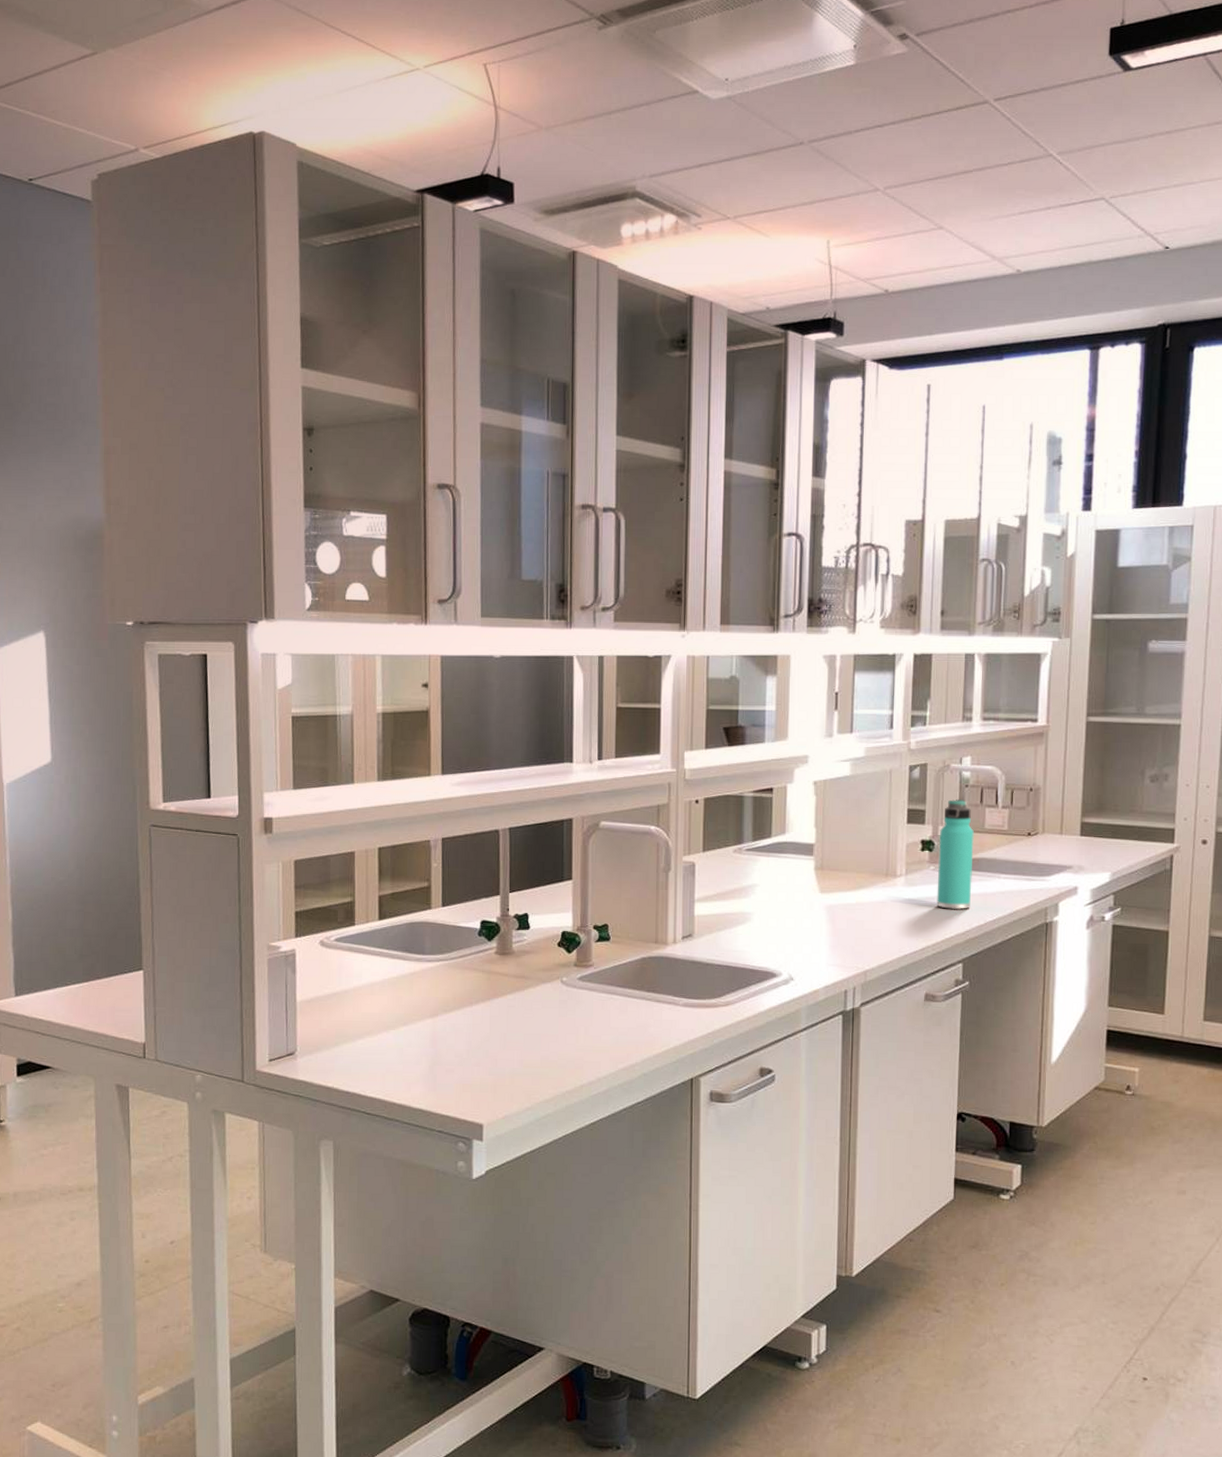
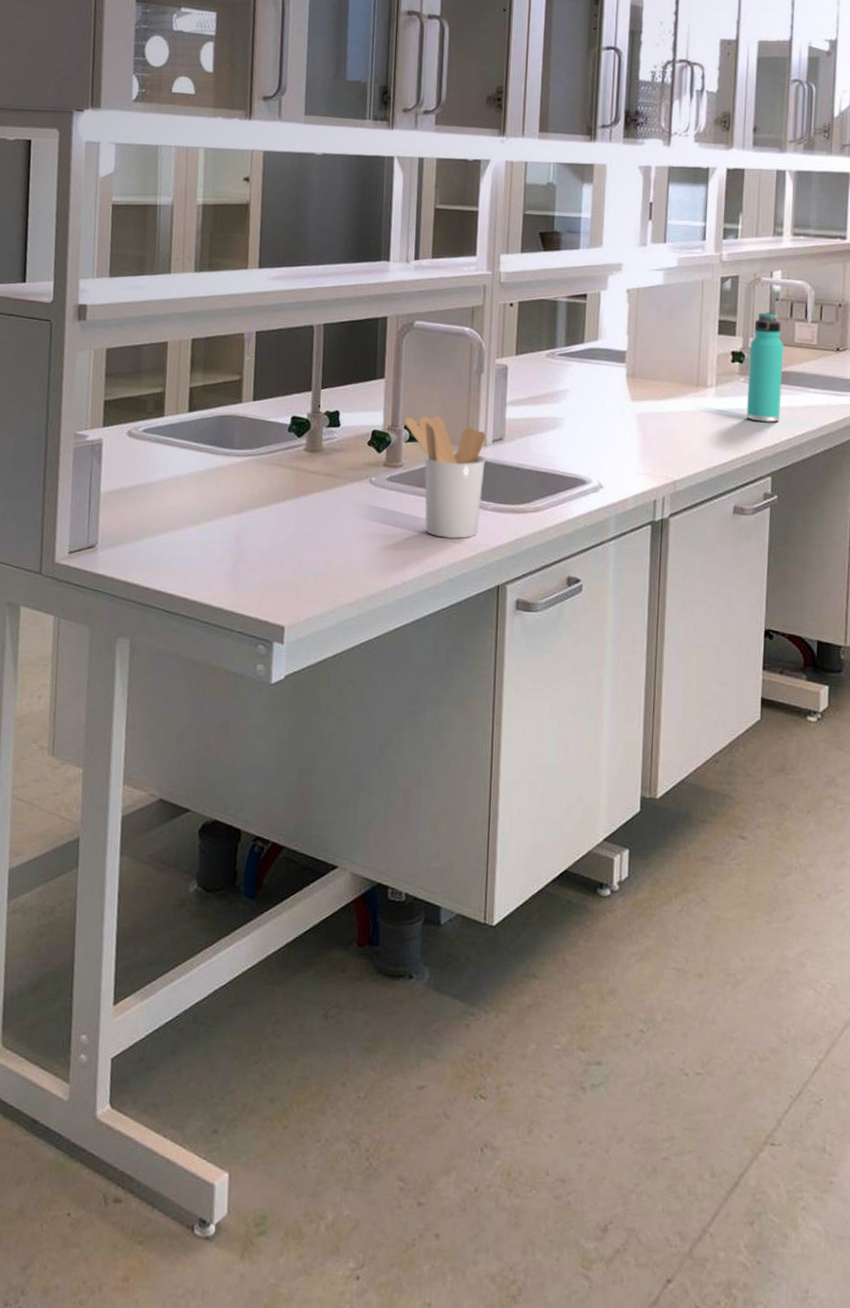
utensil holder: none [594,915,676,1035] -> present [405,416,487,539]

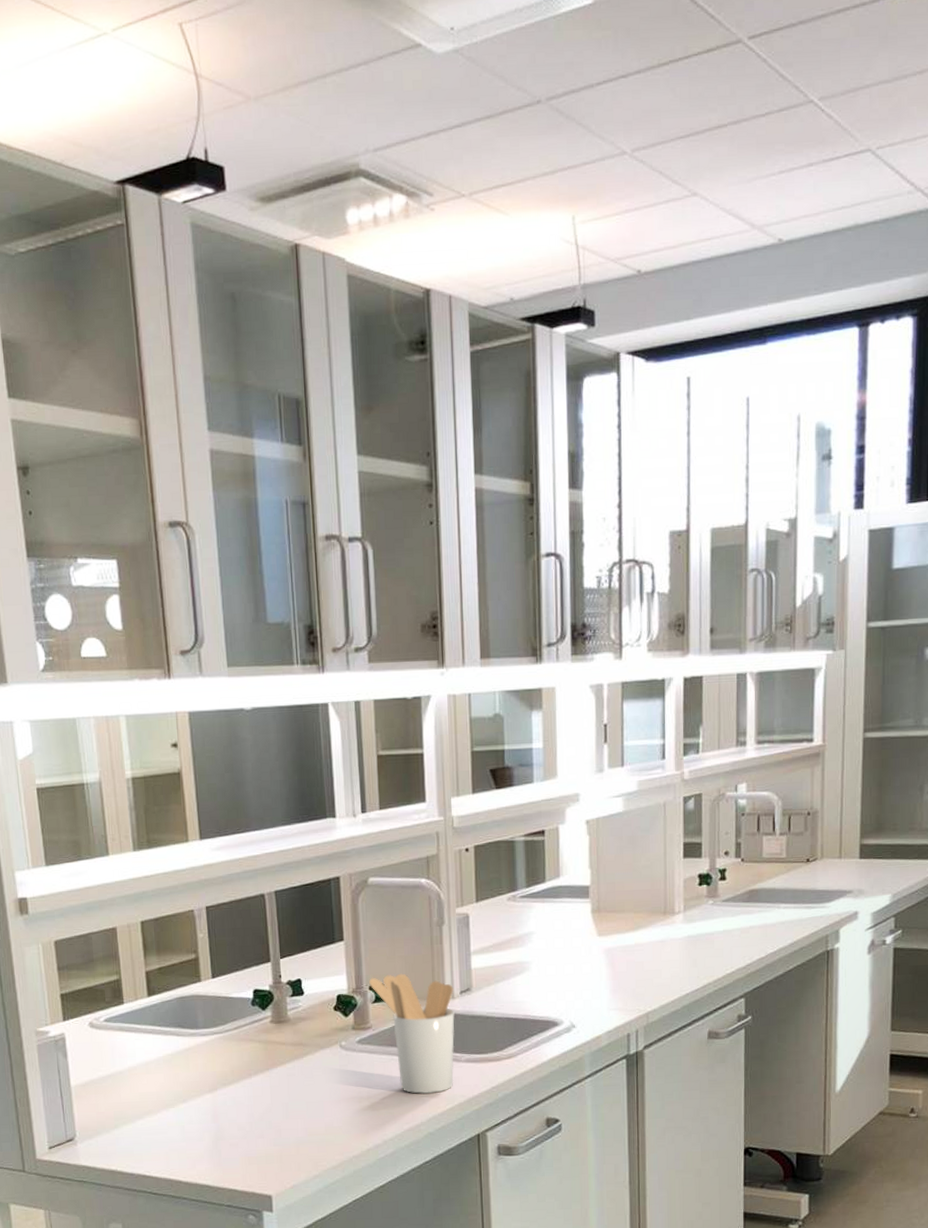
thermos bottle: present [746,312,785,423] -> none [716,829,753,944]

